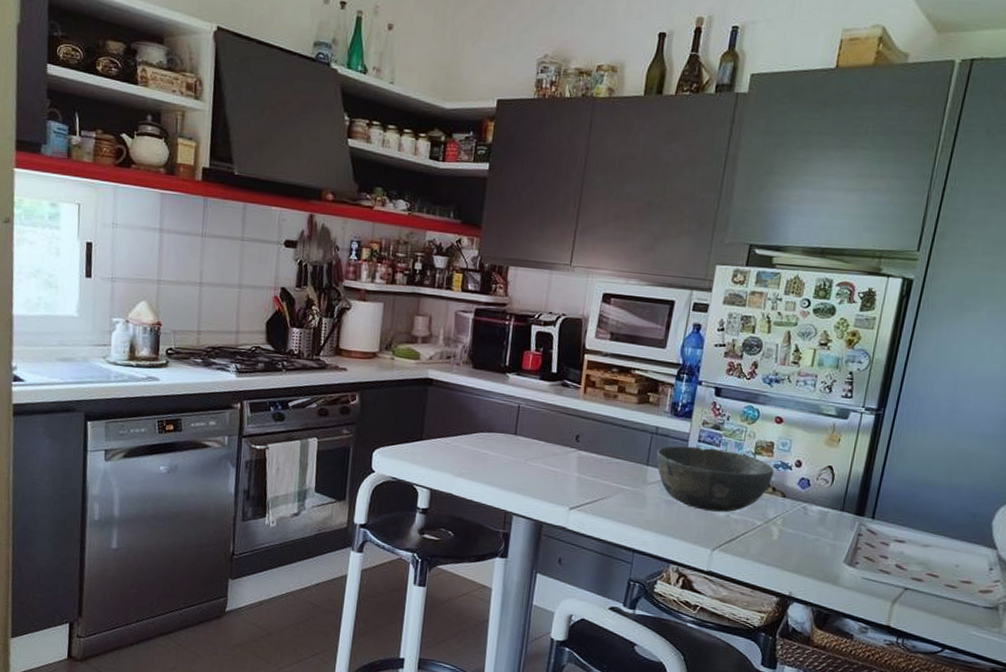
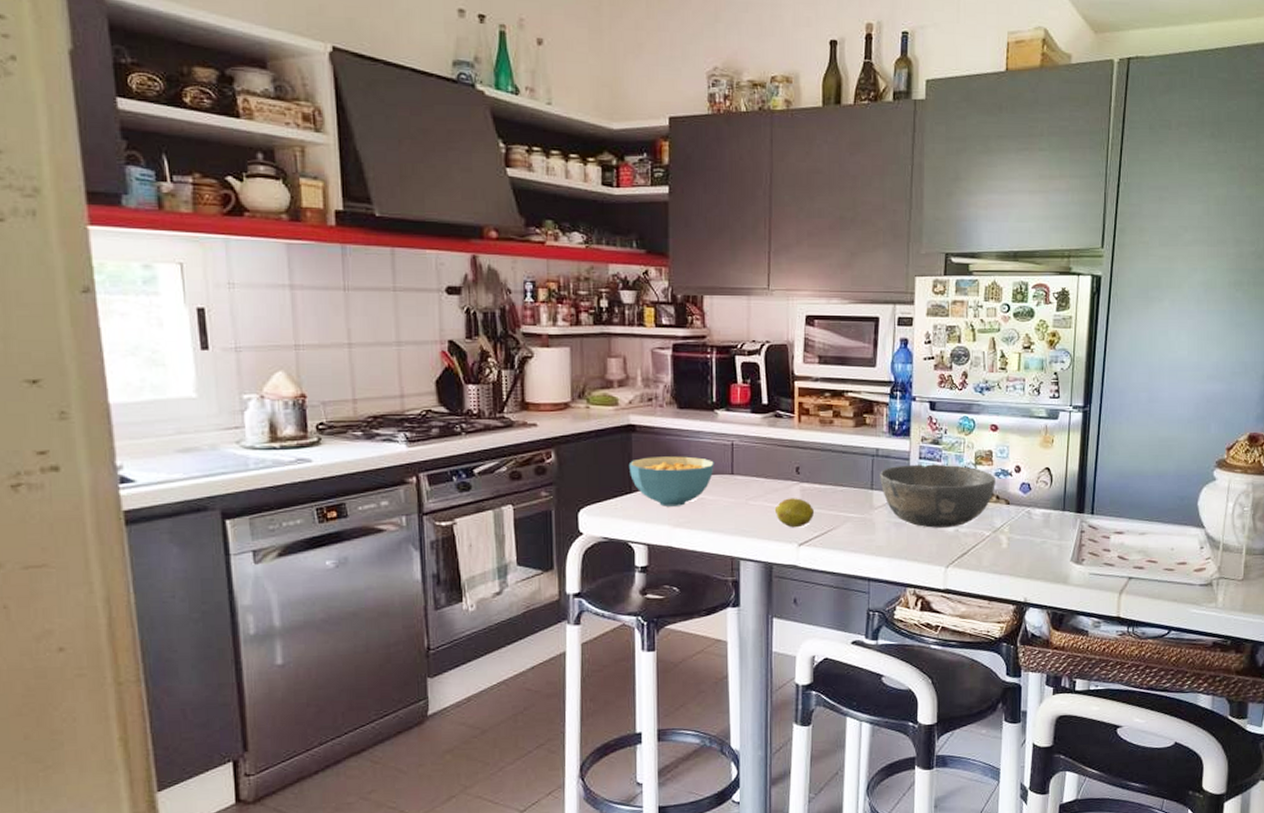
cereal bowl: none [422,409,500,458] -> present [628,456,714,507]
fruit: none [551,463,588,492] -> present [774,498,814,528]

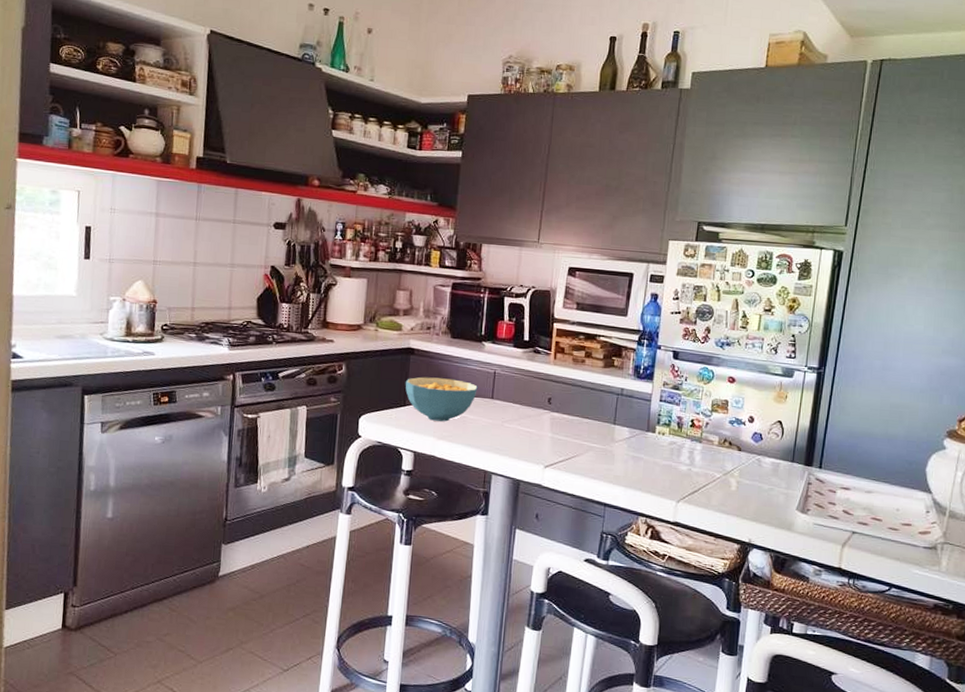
fruit: present [774,498,814,528] -> none [526,424,561,451]
bowl: present [879,464,995,528] -> none [621,405,729,466]

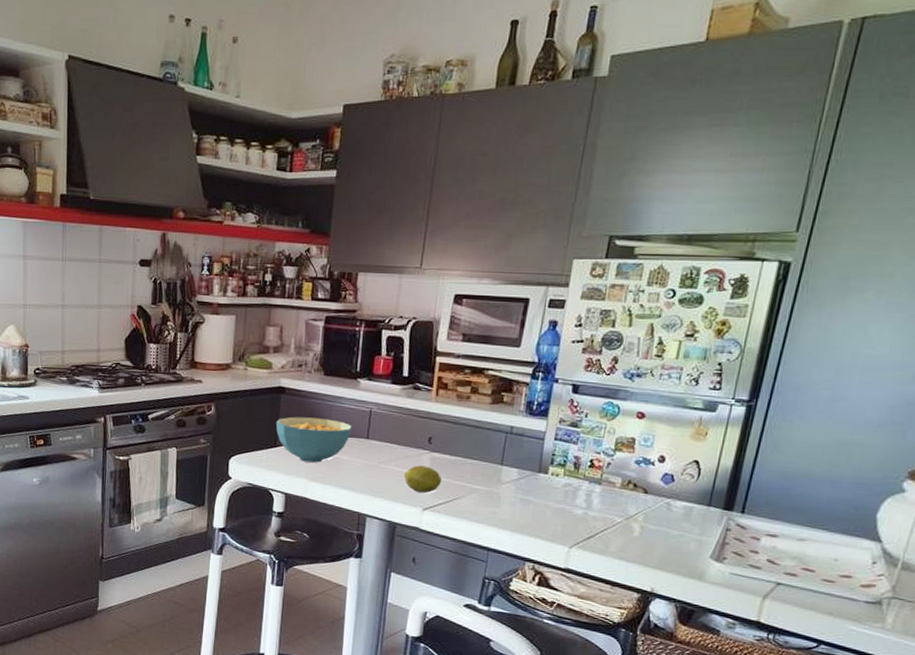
fruit: none [526,424,561,451] -> present [403,465,441,494]

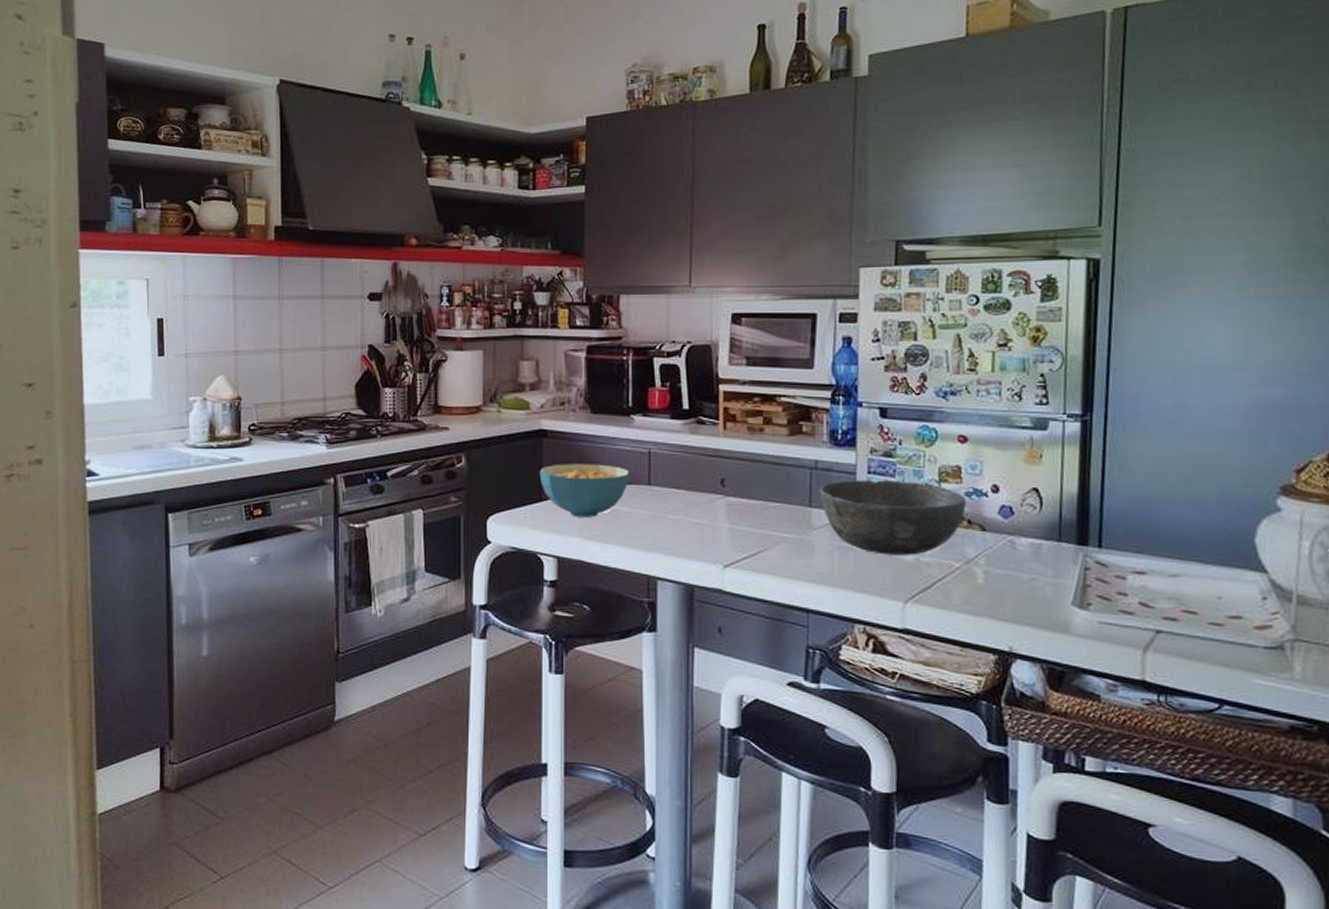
fruit: present [403,465,441,494] -> none [696,513,741,547]
bowl: none [510,444,635,510] -> present [818,480,966,555]

